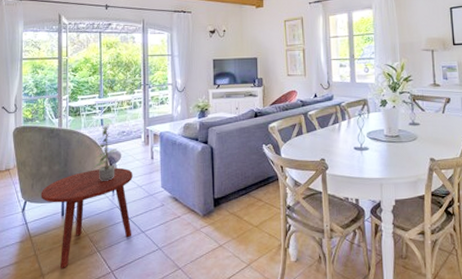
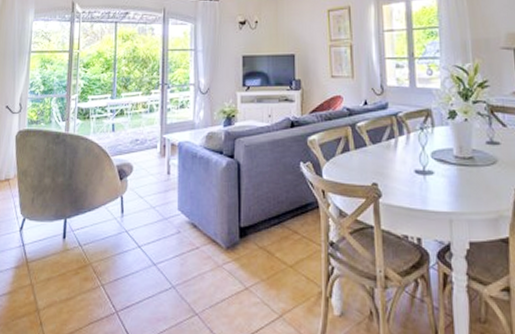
side table: present [41,167,133,268] -> none [41,183,146,304]
potted plant: present [92,123,117,181] -> none [100,128,129,199]

